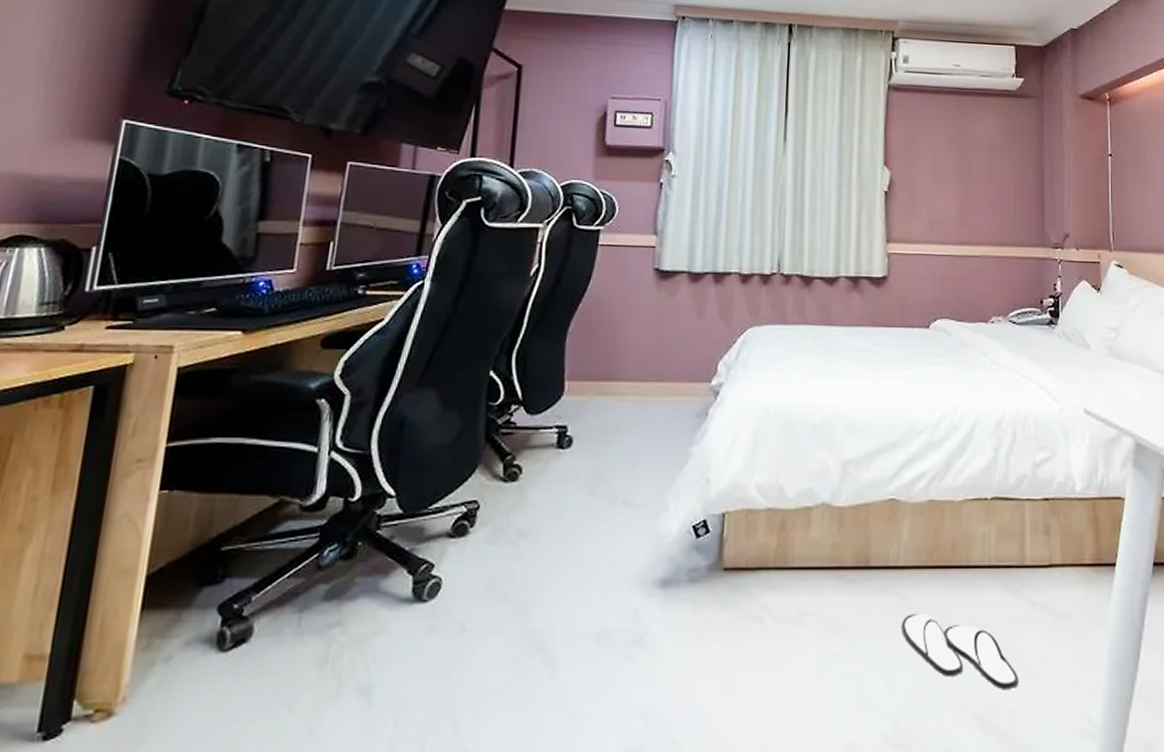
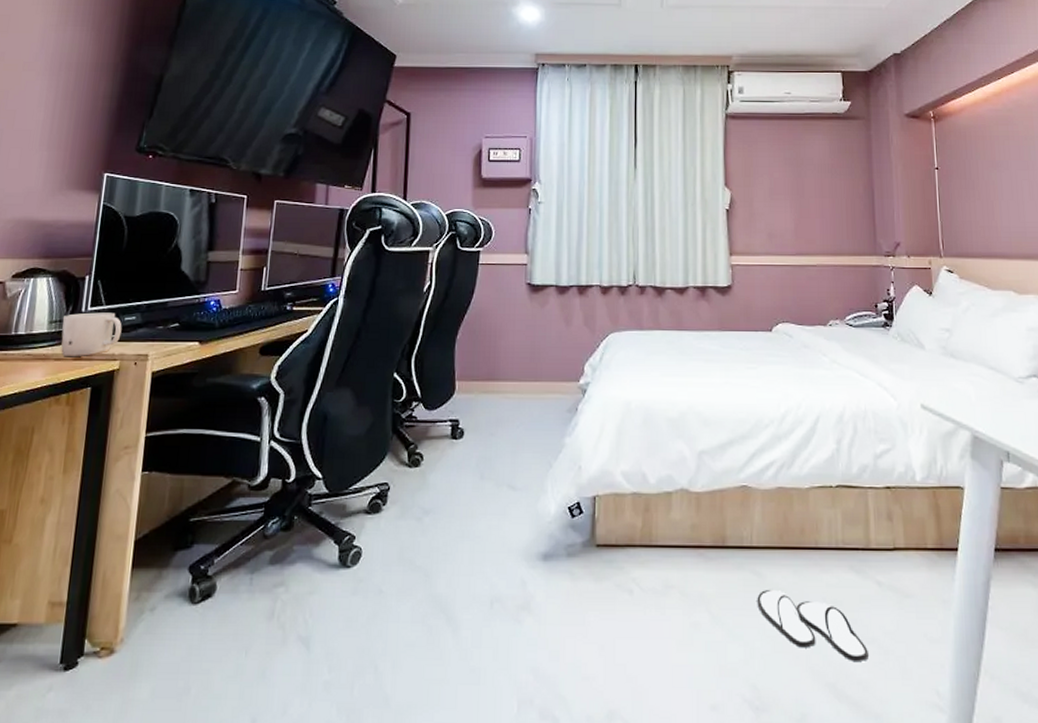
mug: none [54,292,140,348] -> present [61,312,122,357]

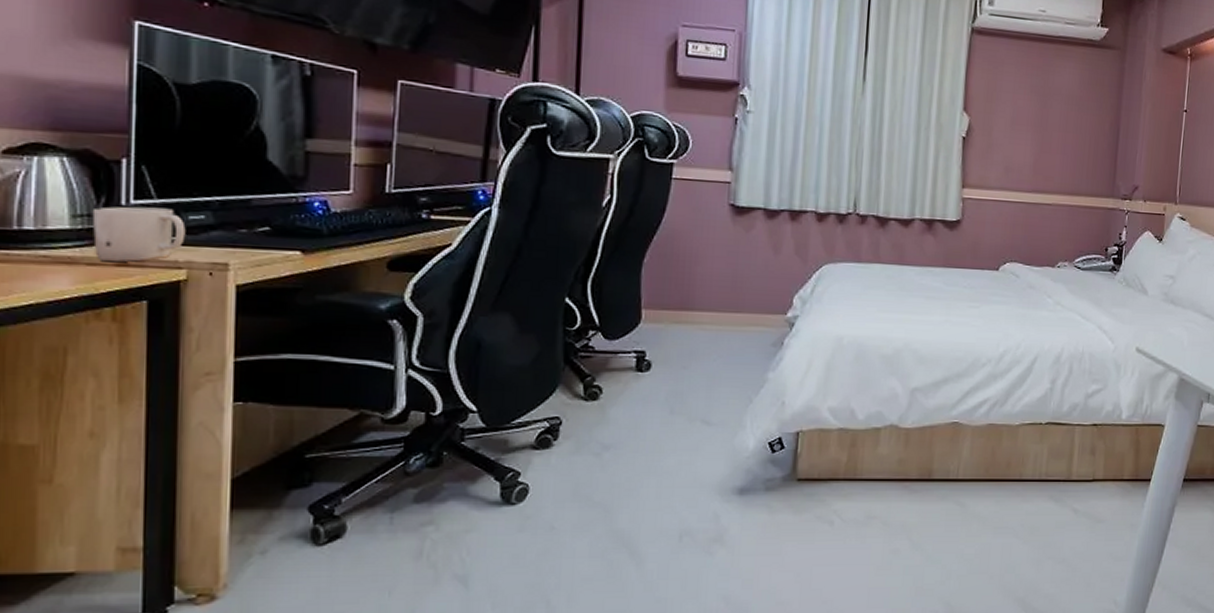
slippers: present [757,590,868,661] -> none [958,519,1058,578]

